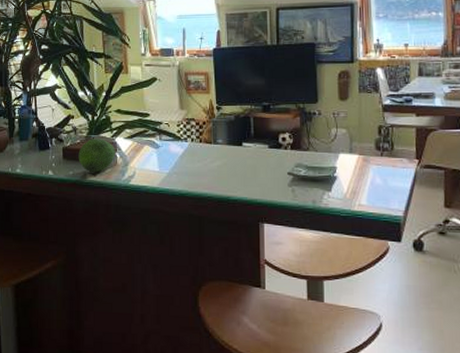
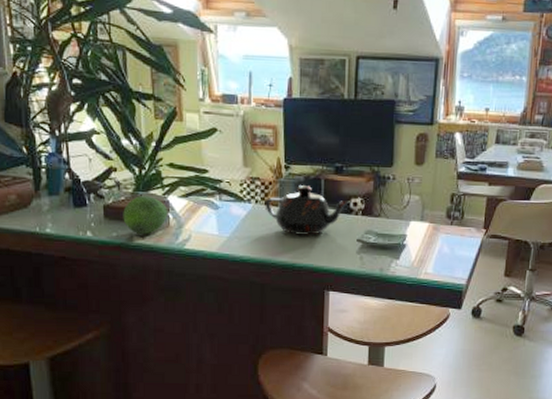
teapot: none [200,124,279,171] -> present [265,185,350,236]

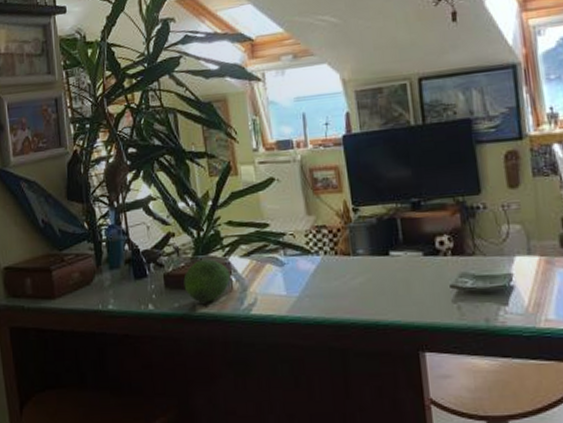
teapot: present [265,185,350,236] -> none [334,228,435,288]

